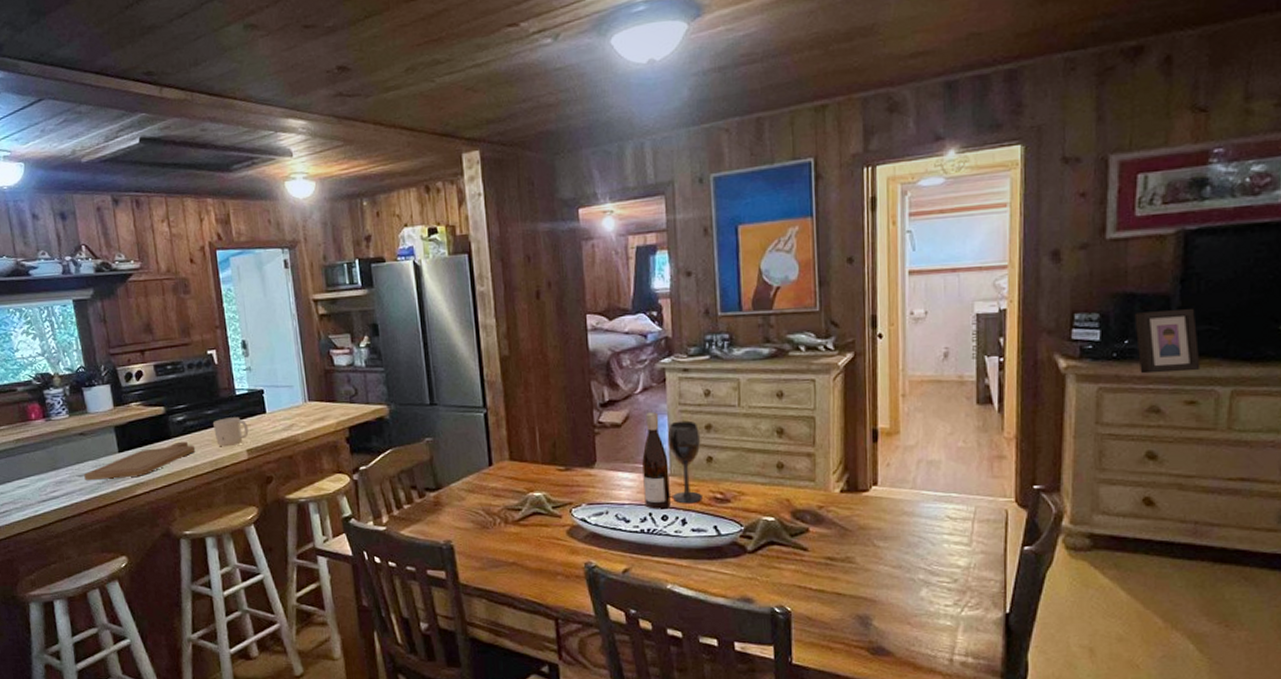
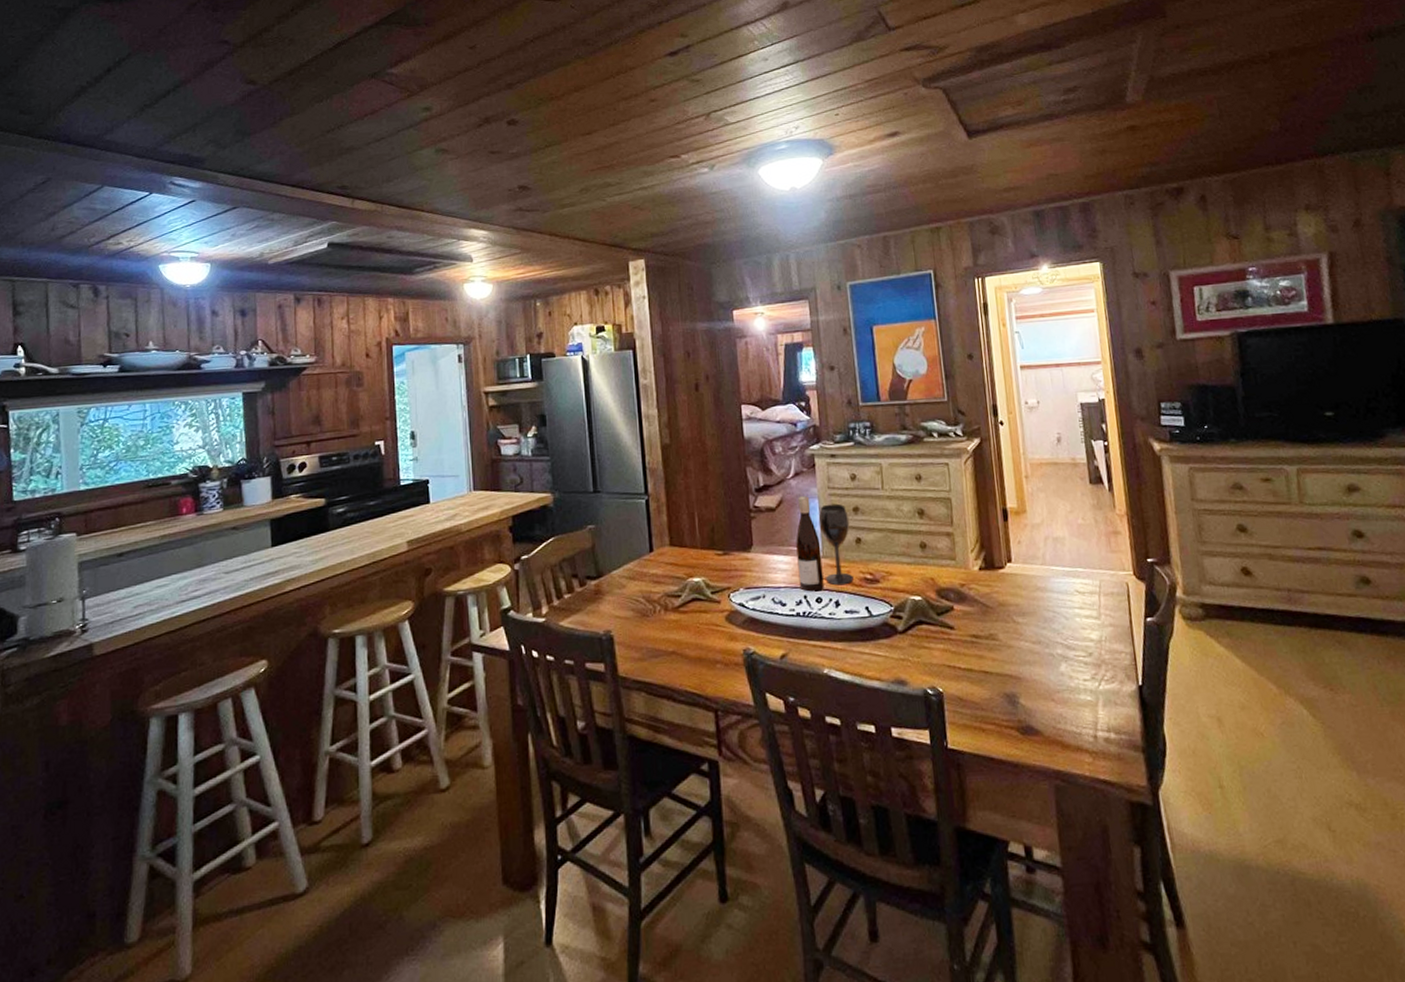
chopping board: present [84,441,196,481] -> none [231,533,354,579]
mug: present [212,417,249,447] -> none [373,507,411,539]
picture frame: present [1134,308,1200,374] -> none [1209,397,1269,455]

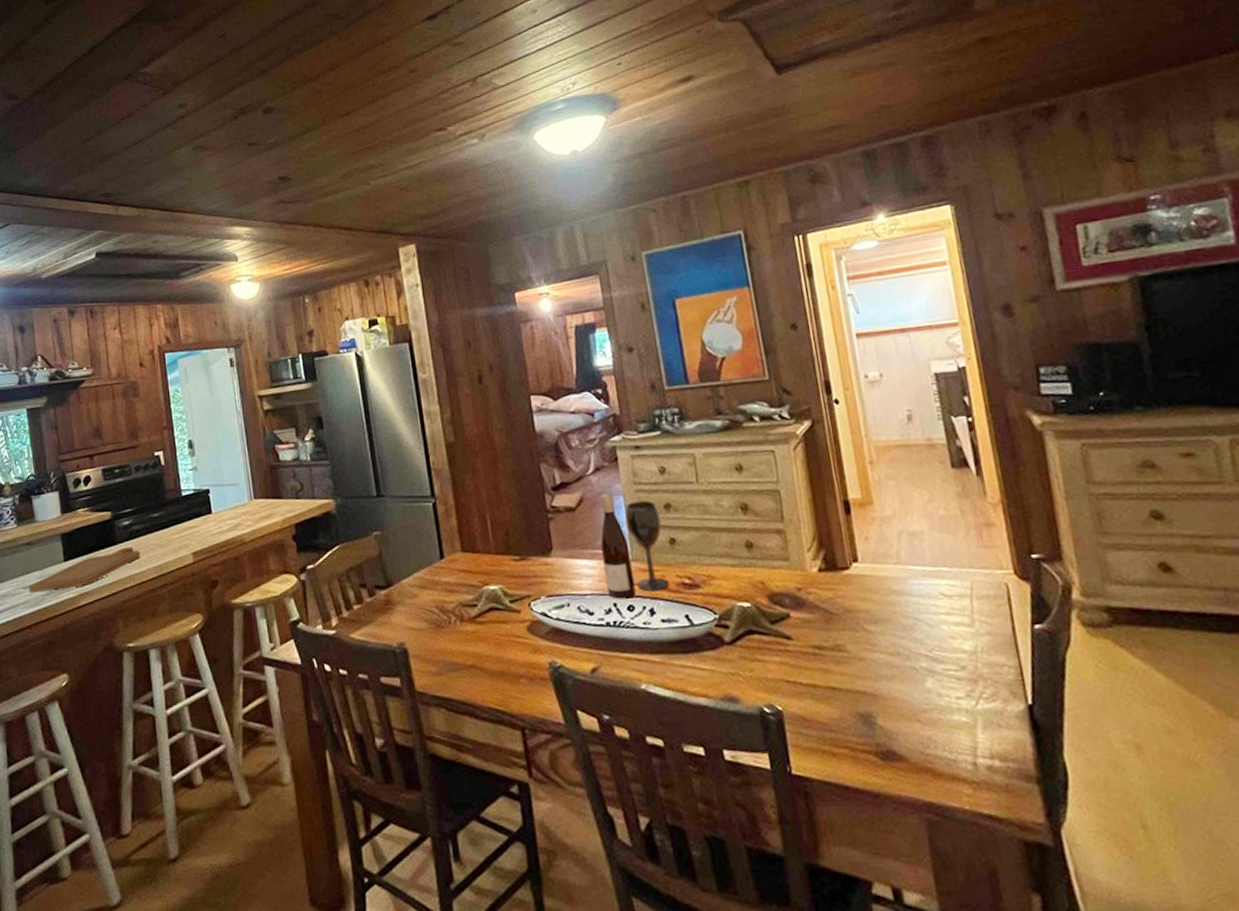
chopping board: none [231,533,354,579] -> present [29,546,141,594]

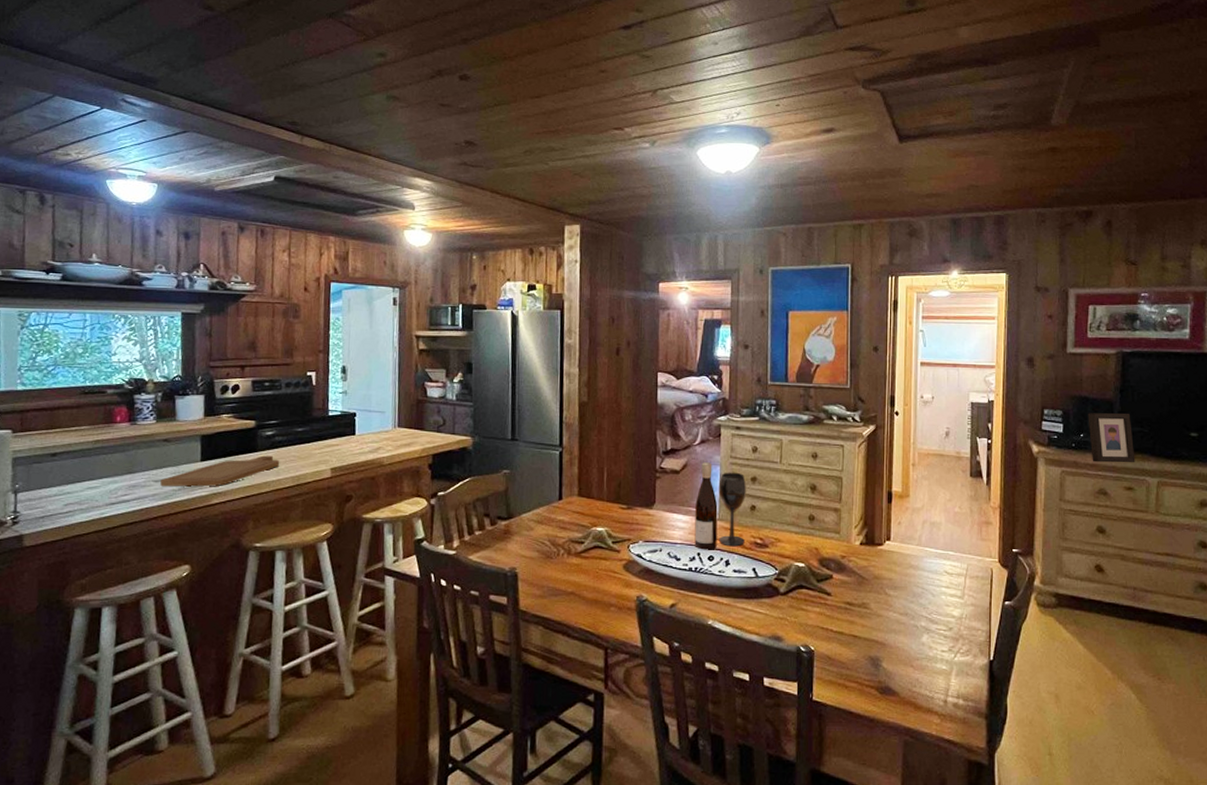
picture frame: none [1103,354,1190,427] -> present [1087,413,1135,463]

